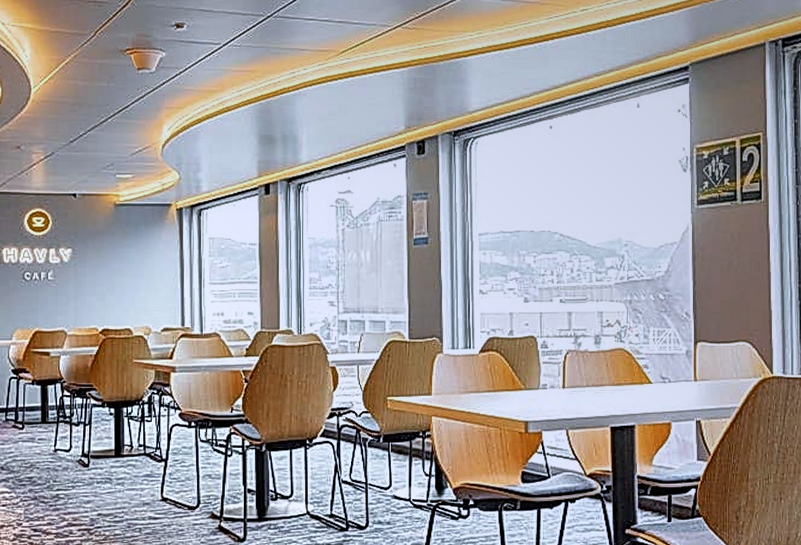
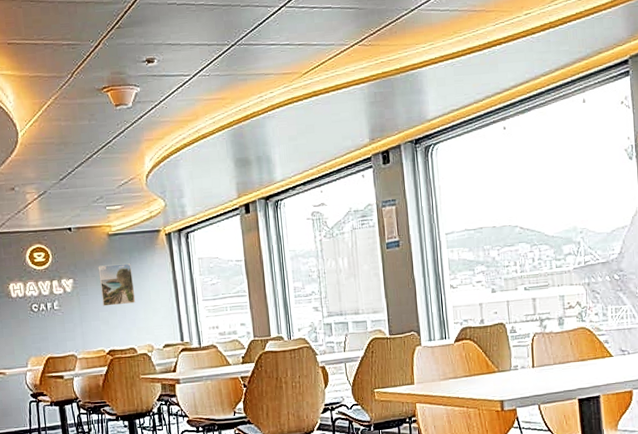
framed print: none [100,237,137,281] -> present [98,263,136,307]

